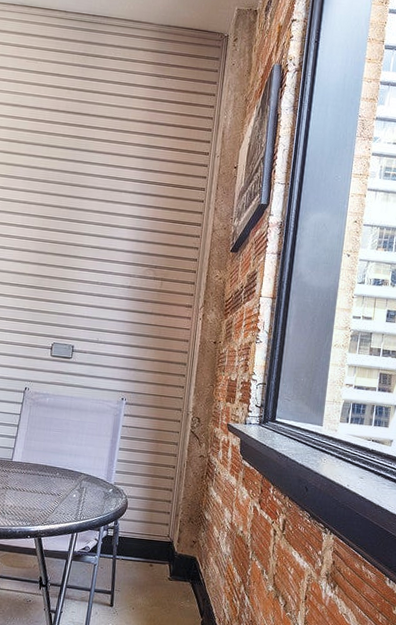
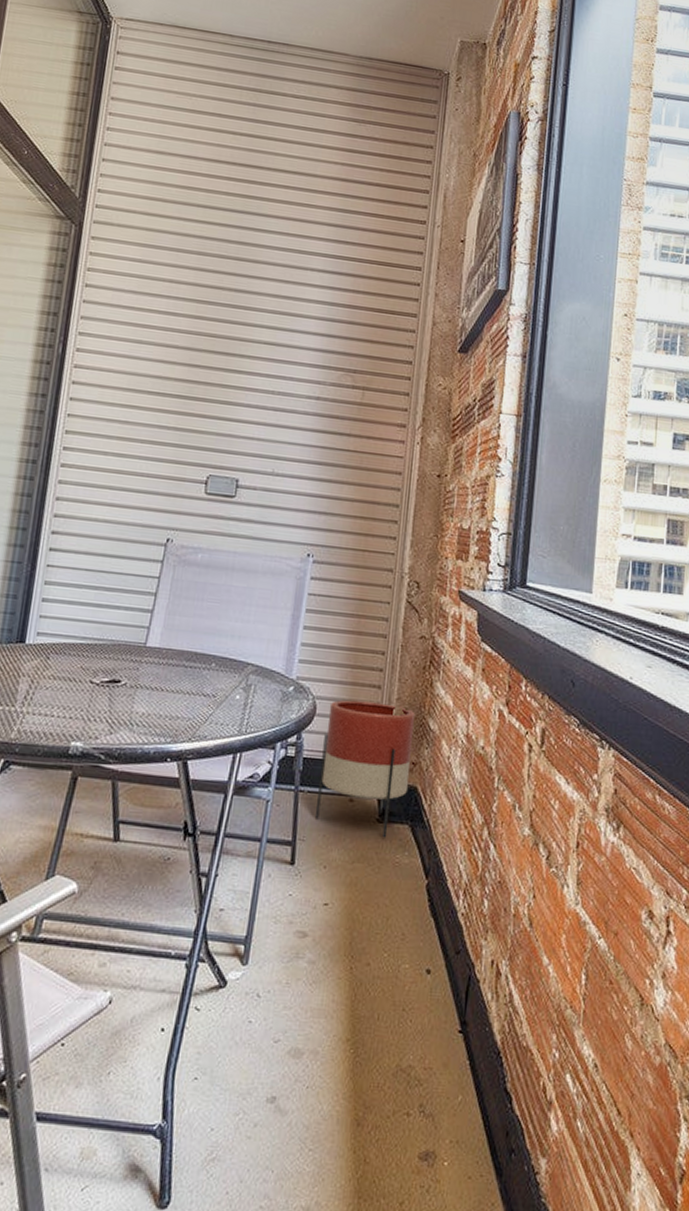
planter: none [127,498,196,591] -> present [316,699,416,838]

